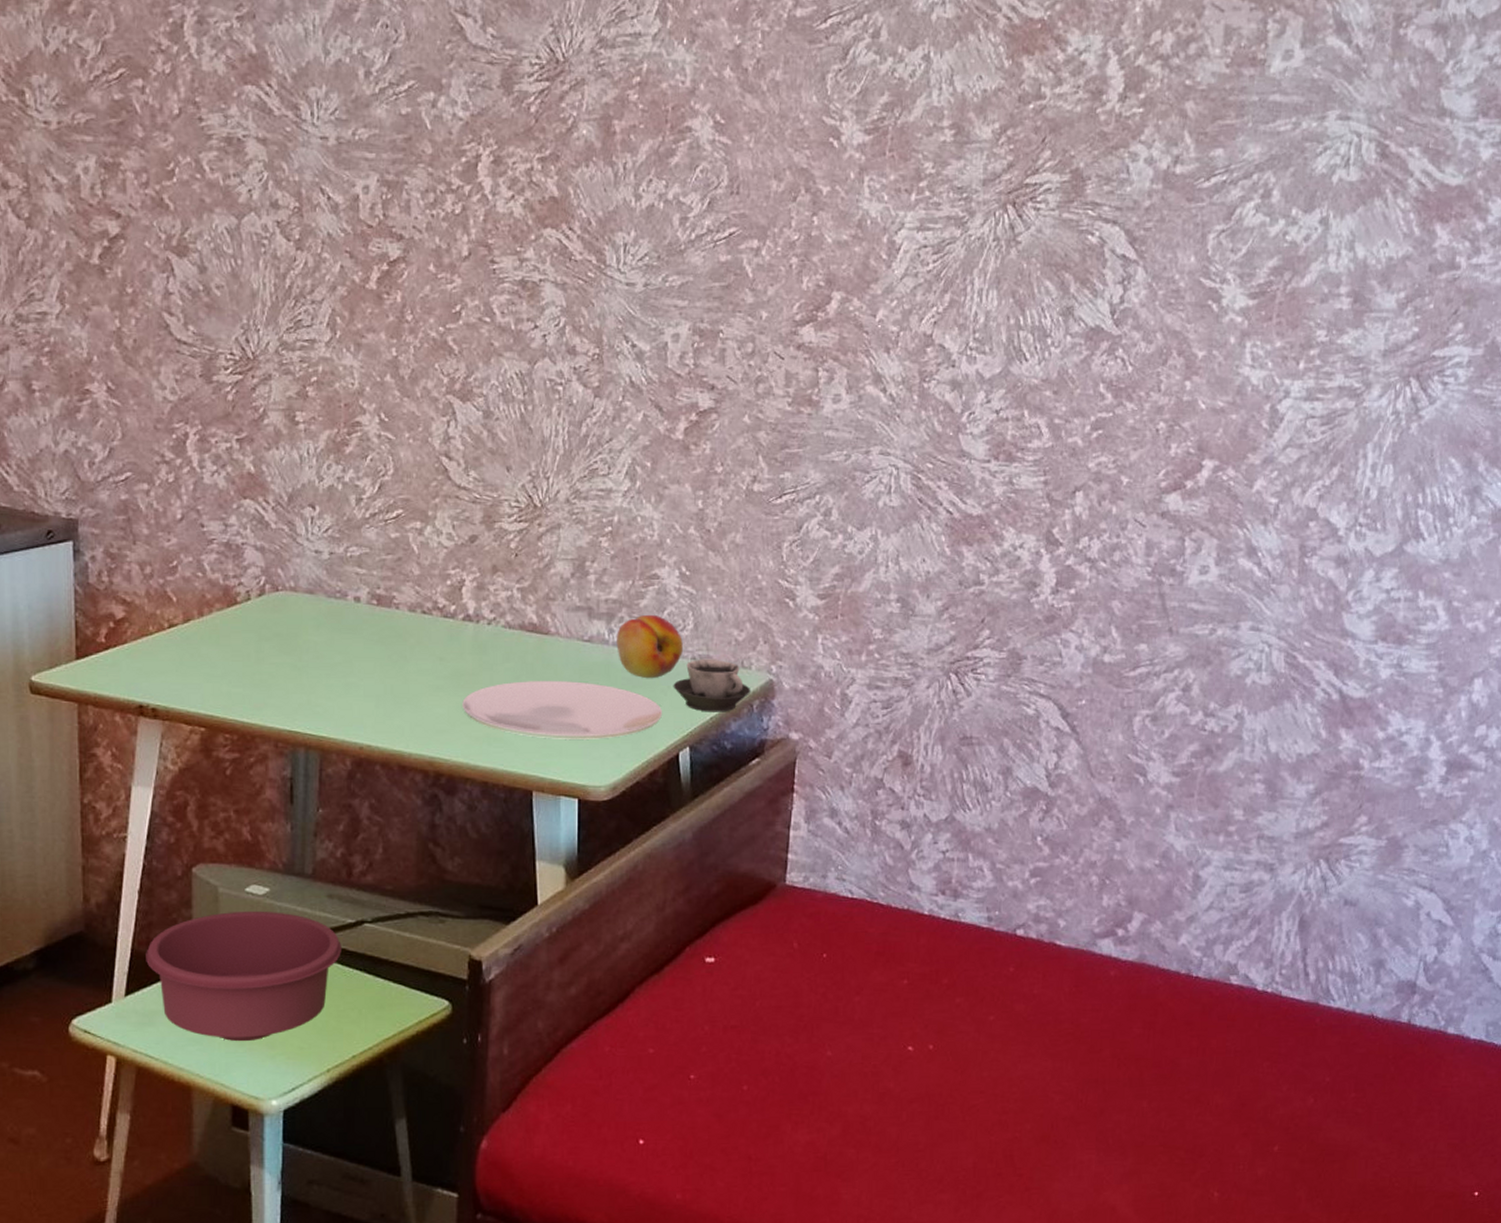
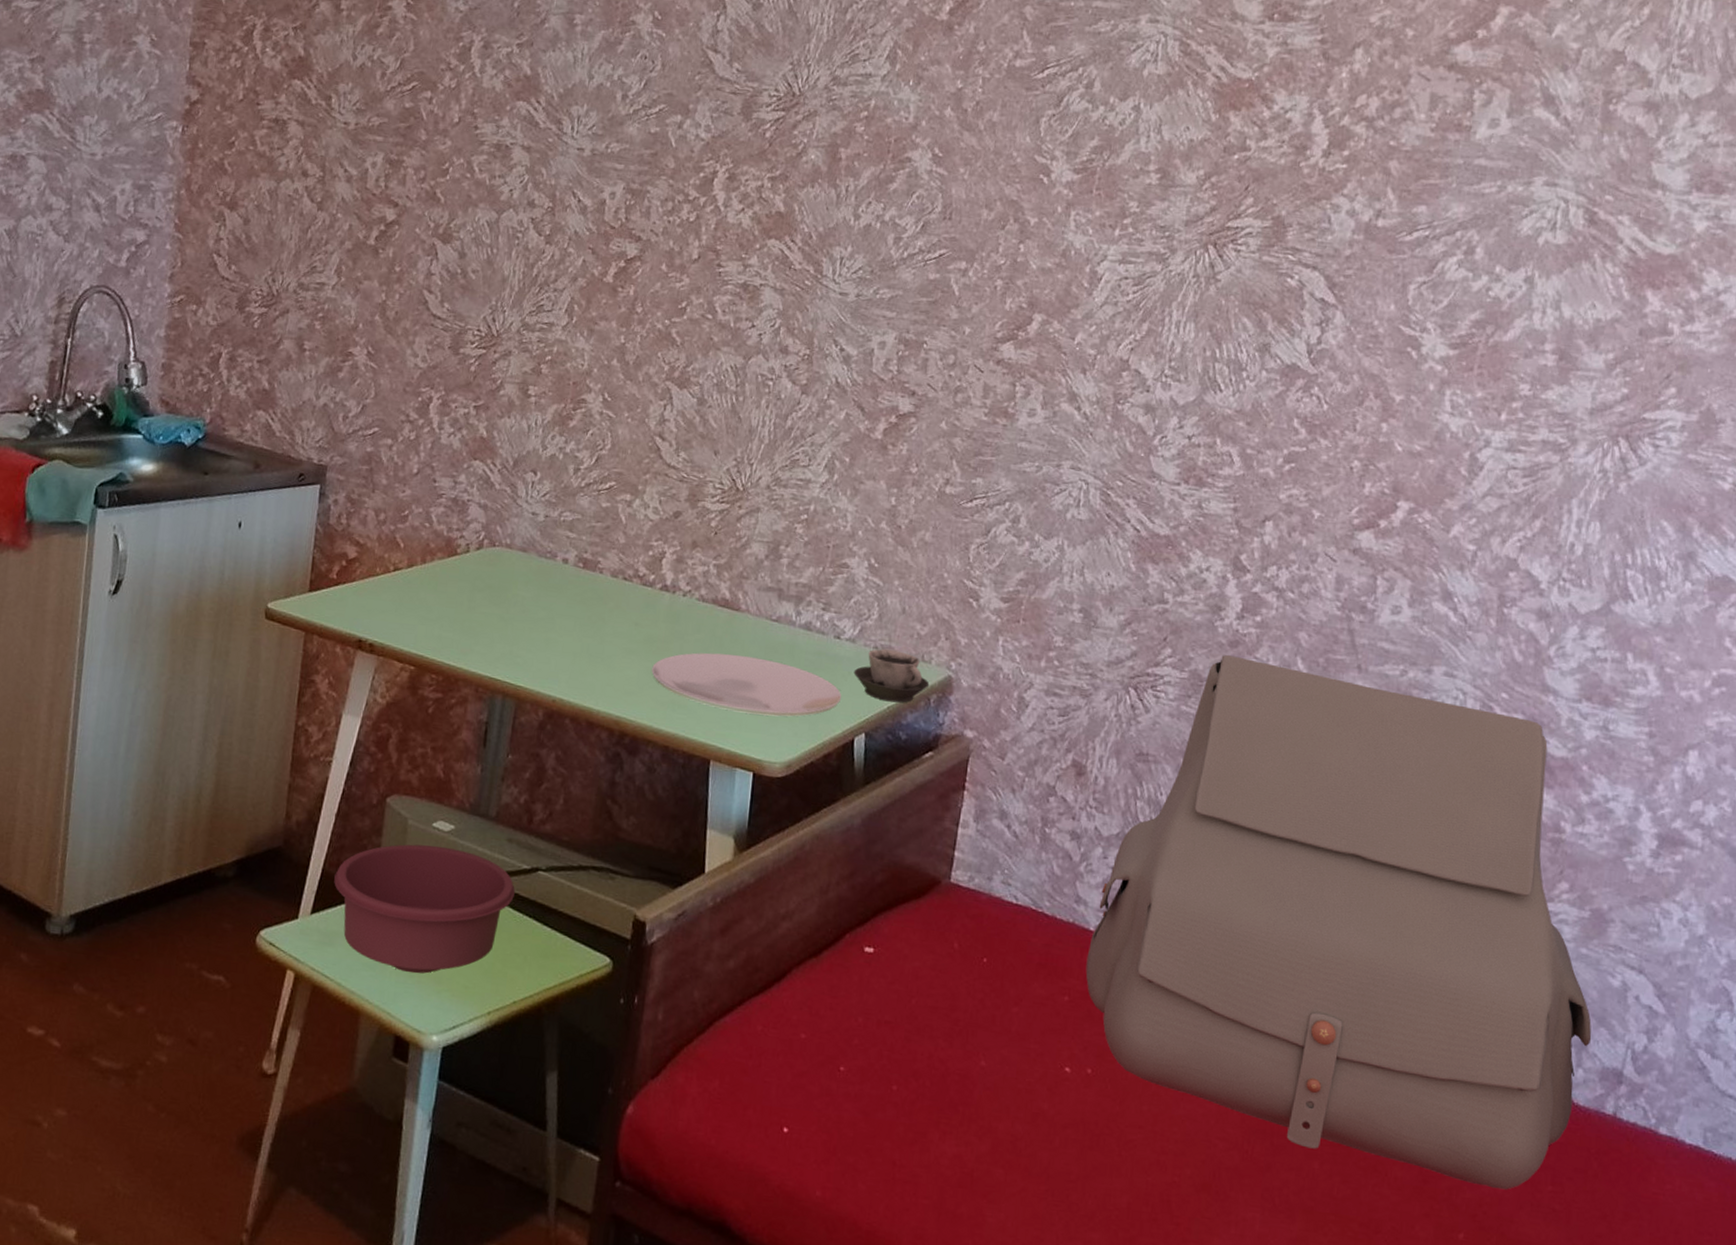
fruit: present [616,614,684,679] -> none [802,600,867,664]
satchel: none [922,631,1389,1102] -> present [1085,655,1592,1190]

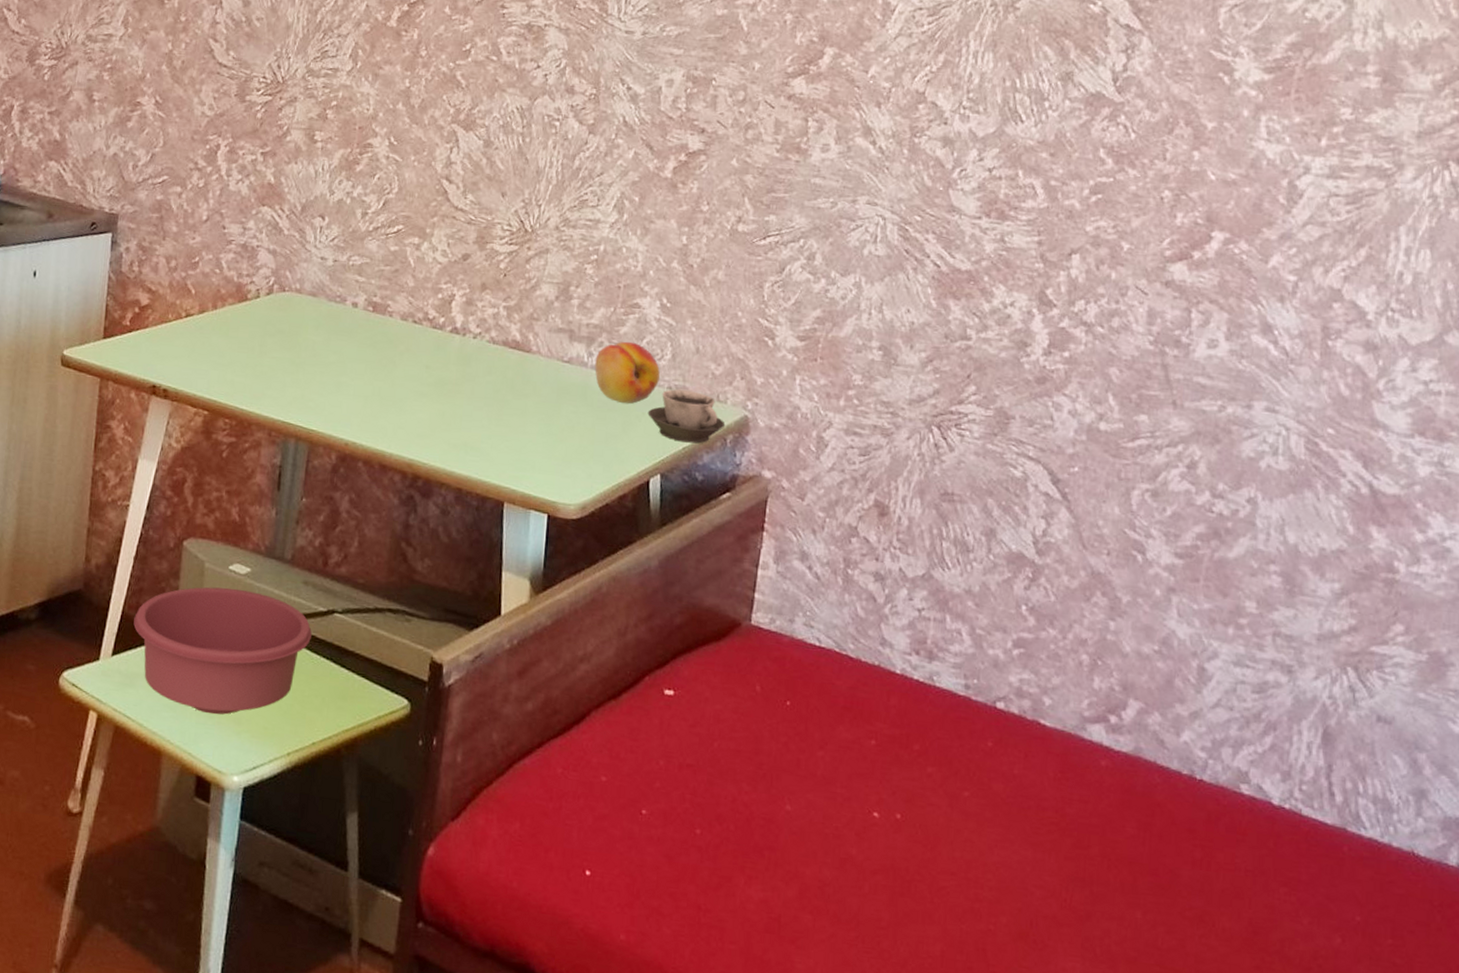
plate: present [652,652,842,717] -> none [443,394,636,458]
fruit: none [802,600,867,664] -> present [595,341,661,405]
satchel: present [1085,655,1592,1190] -> none [892,392,1432,943]

